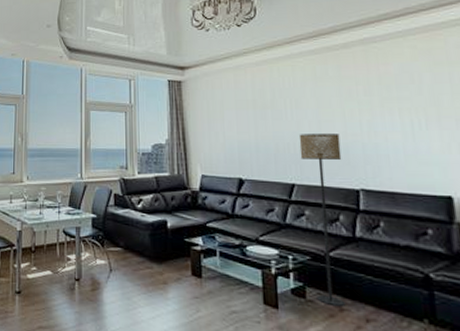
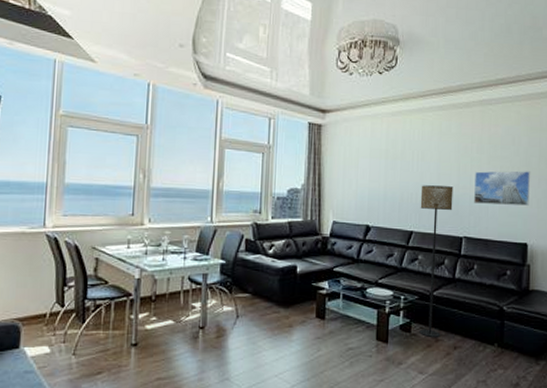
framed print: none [365,111,447,151] -> present [474,170,531,206]

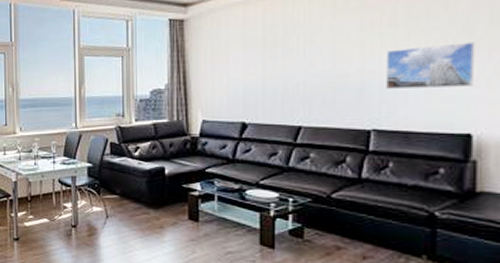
floor lamp: present [419,185,453,338] -> none [310,71,356,246]

